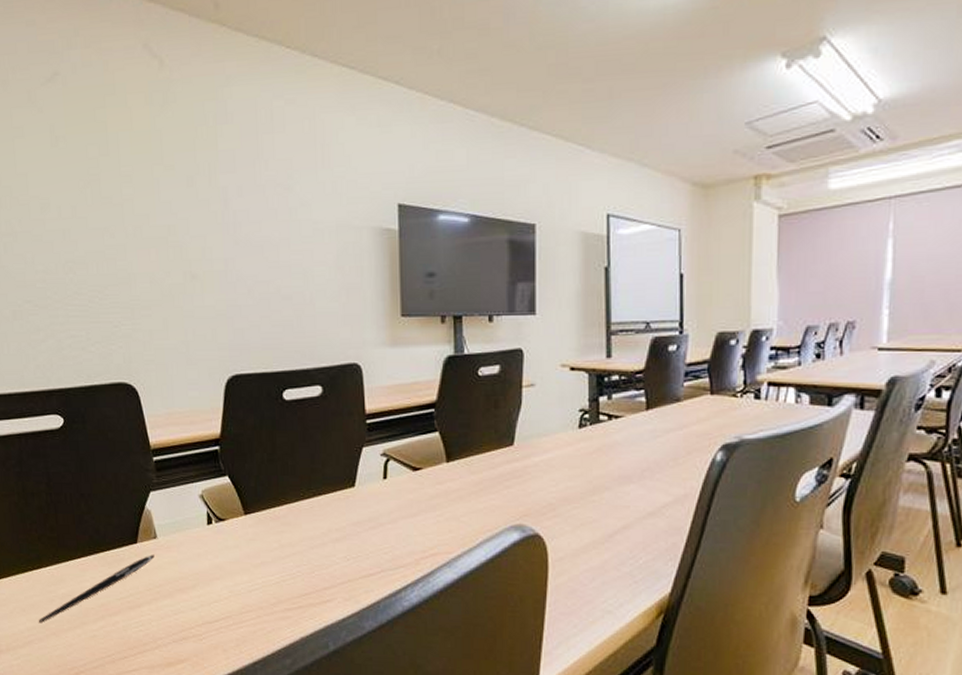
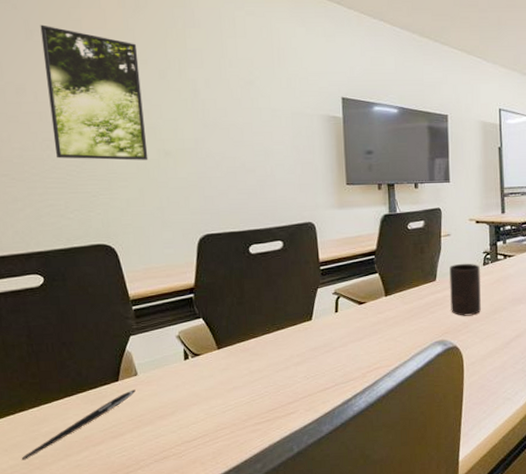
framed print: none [65,129,174,285] -> present [40,24,149,161]
cup: none [532,423,574,495] -> present [449,263,481,316]

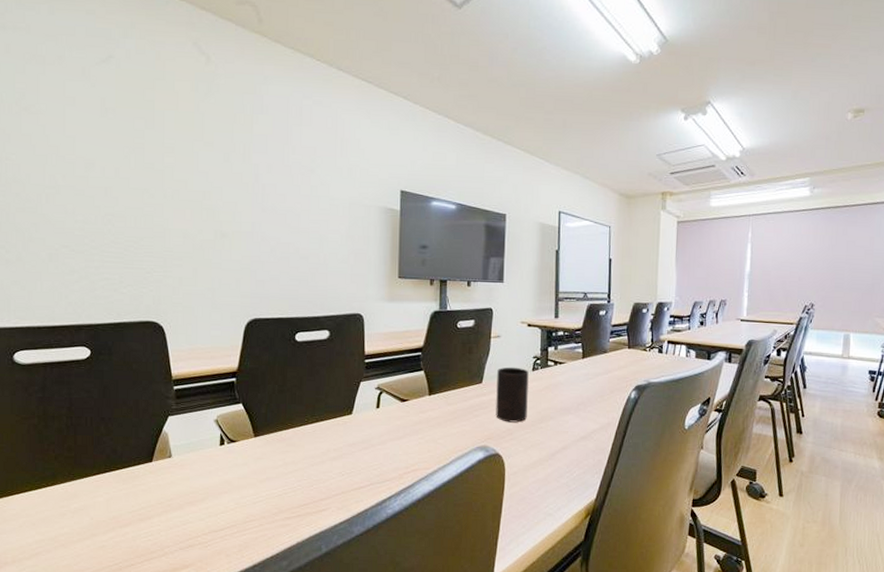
pen: present [22,389,136,460] -> none [48,472,168,535]
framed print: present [40,24,149,161] -> none [115,103,205,240]

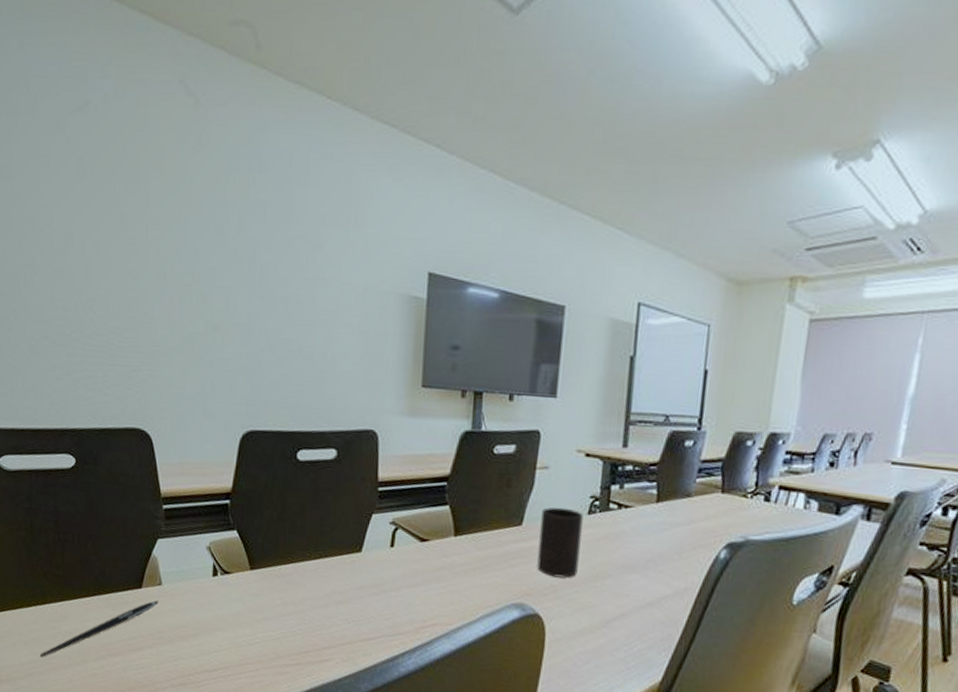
pen: none [48,472,168,535] -> present [40,600,158,657]

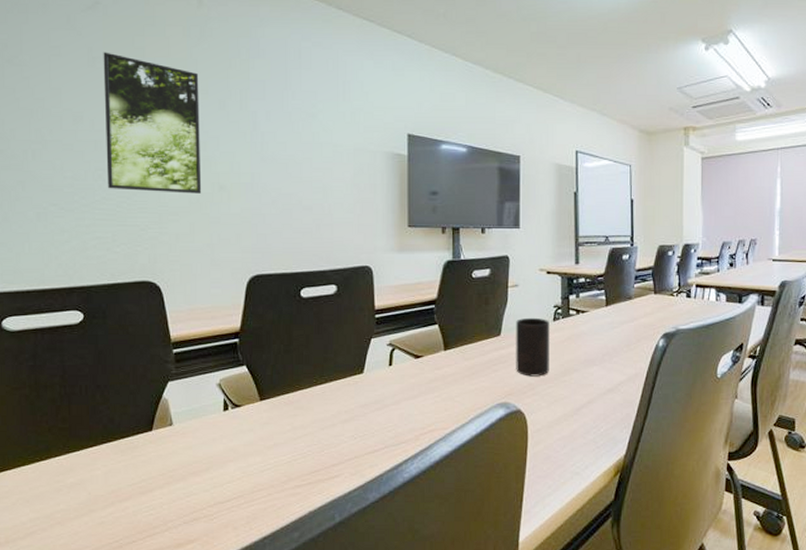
pen: present [40,600,158,657] -> none [43,441,169,513]
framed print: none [93,162,195,334] -> present [103,52,202,194]

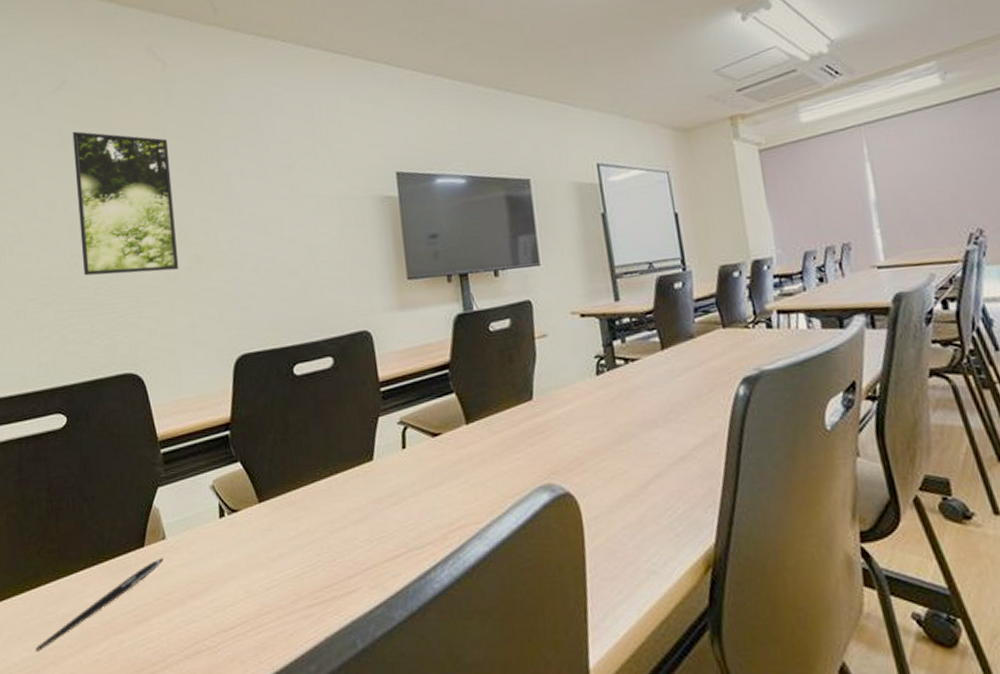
pen: none [43,441,169,513] -> present [36,558,164,651]
cup: present [516,317,550,377] -> none [550,373,600,449]

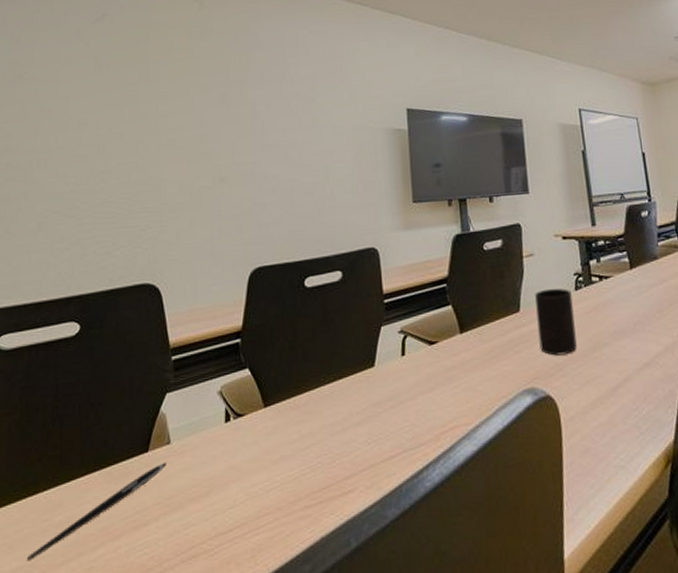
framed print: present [72,131,179,276] -> none [108,59,202,192]
cup: none [550,373,600,449] -> present [535,288,577,356]

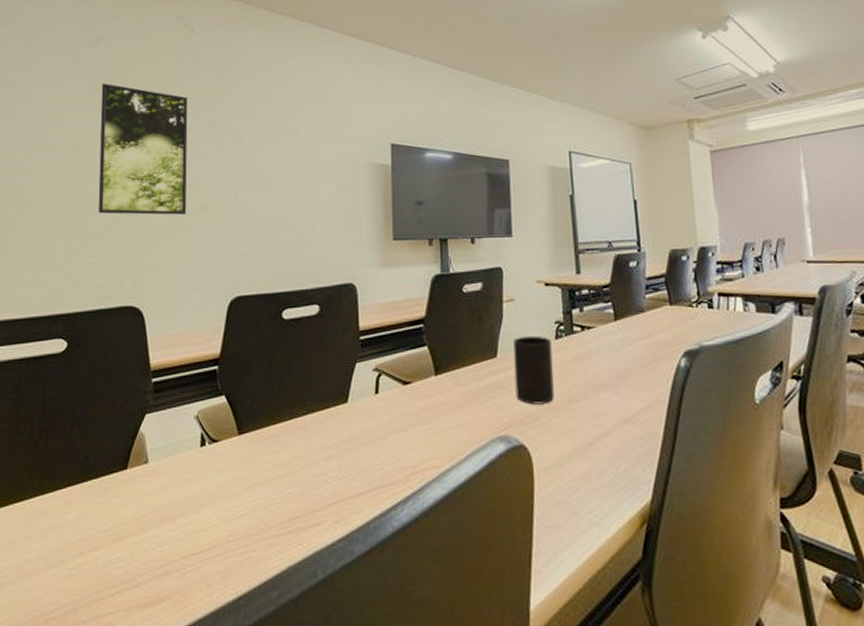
pen: present [27,462,167,560] -> none [13,481,144,562]
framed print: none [108,59,202,192] -> present [98,83,188,215]

